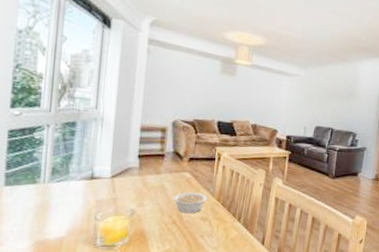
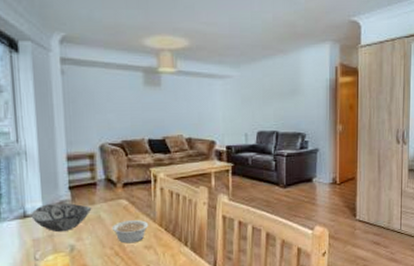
decorative bowl: none [98,168,157,197] -> present [31,202,92,232]

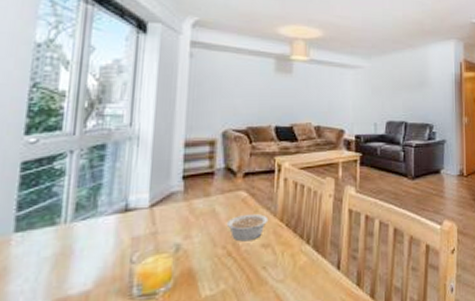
decorative bowl: present [31,202,92,232] -> none [134,194,206,229]

